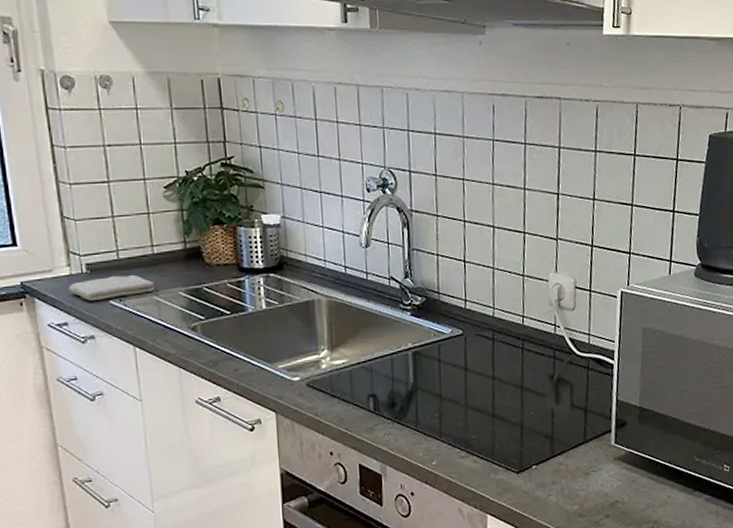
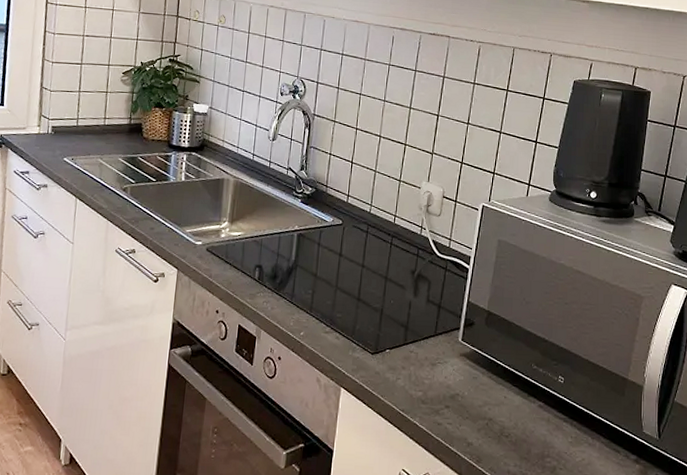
washcloth: present [68,274,155,301] -> none [35,138,101,157]

